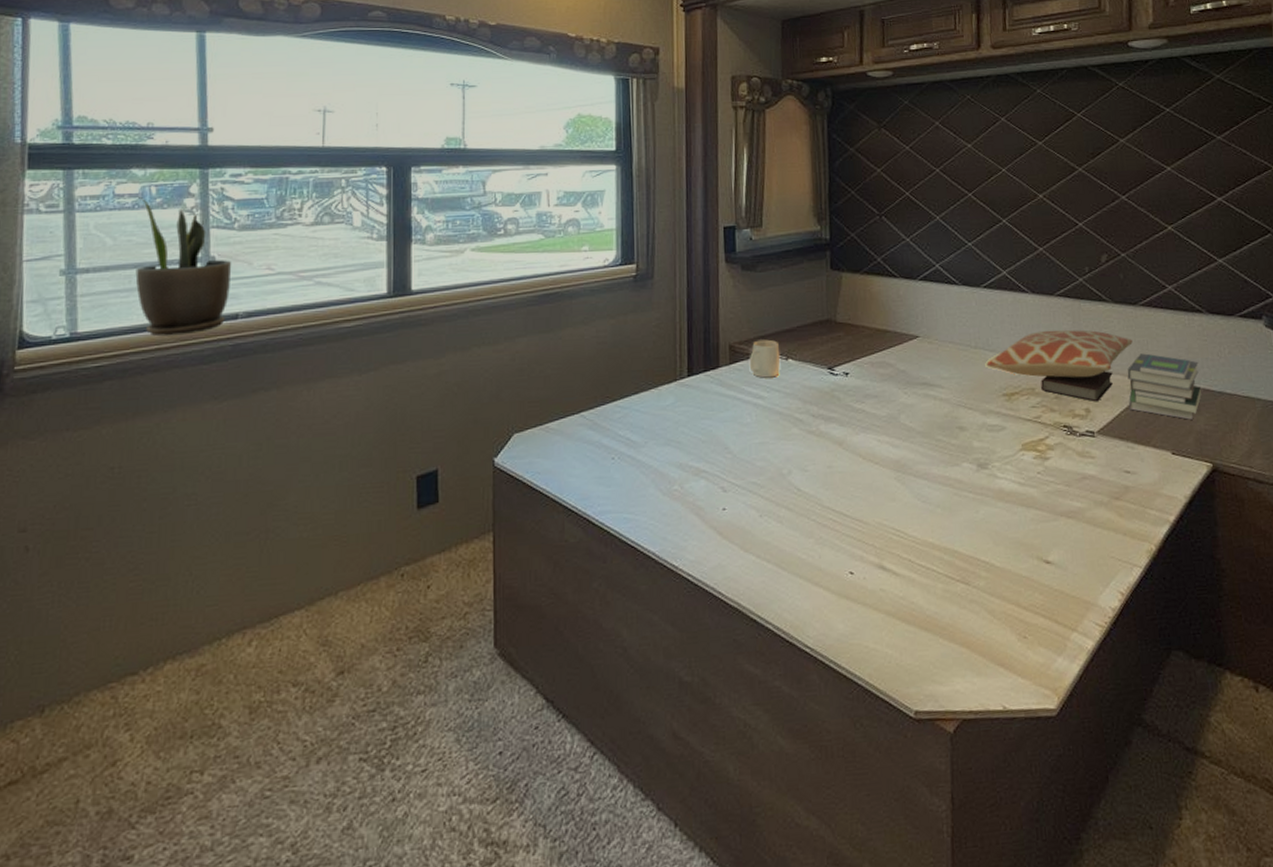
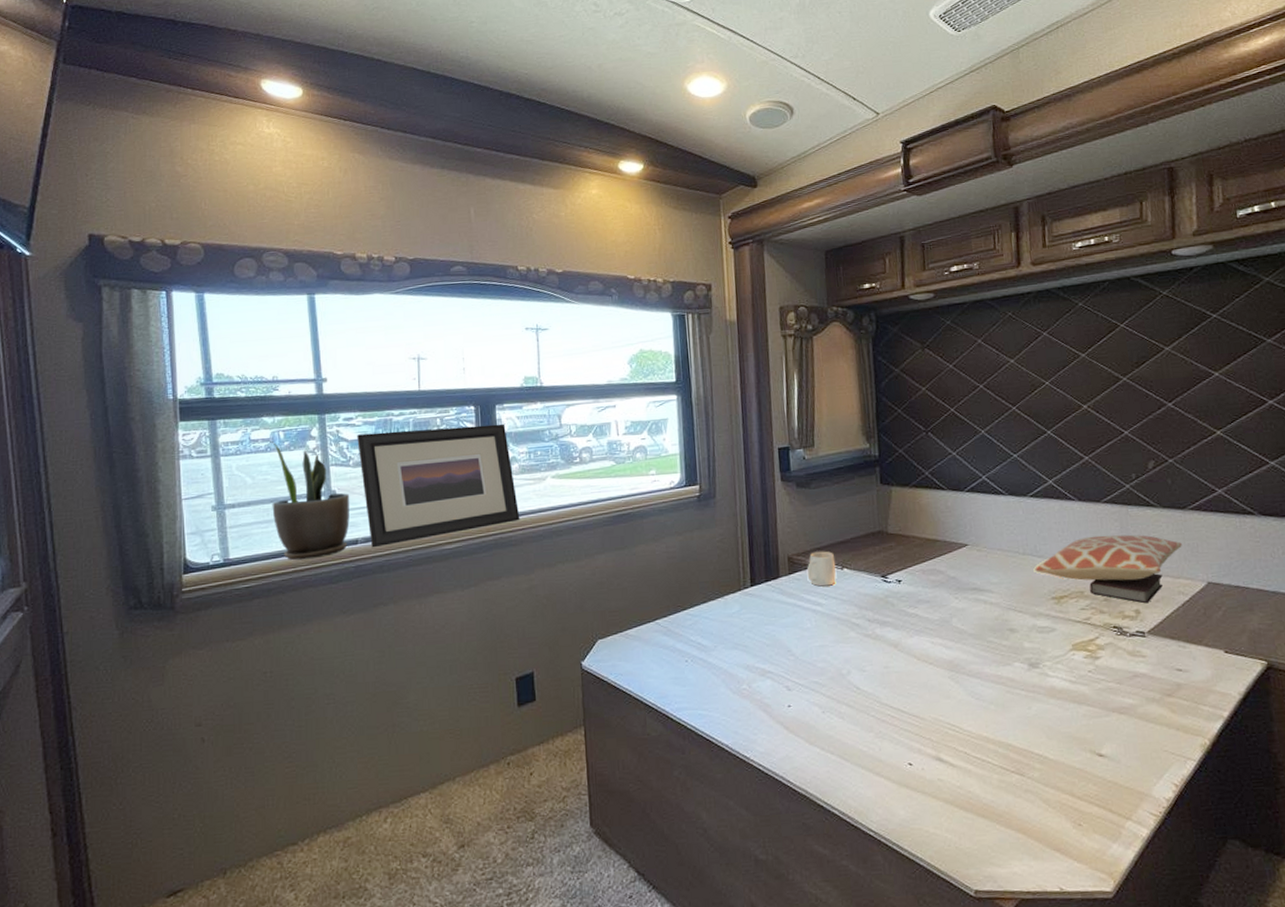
picture frame: none [245,188,432,324] -> present [357,423,520,548]
books: present [1127,353,1202,420] -> none [1177,556,1255,619]

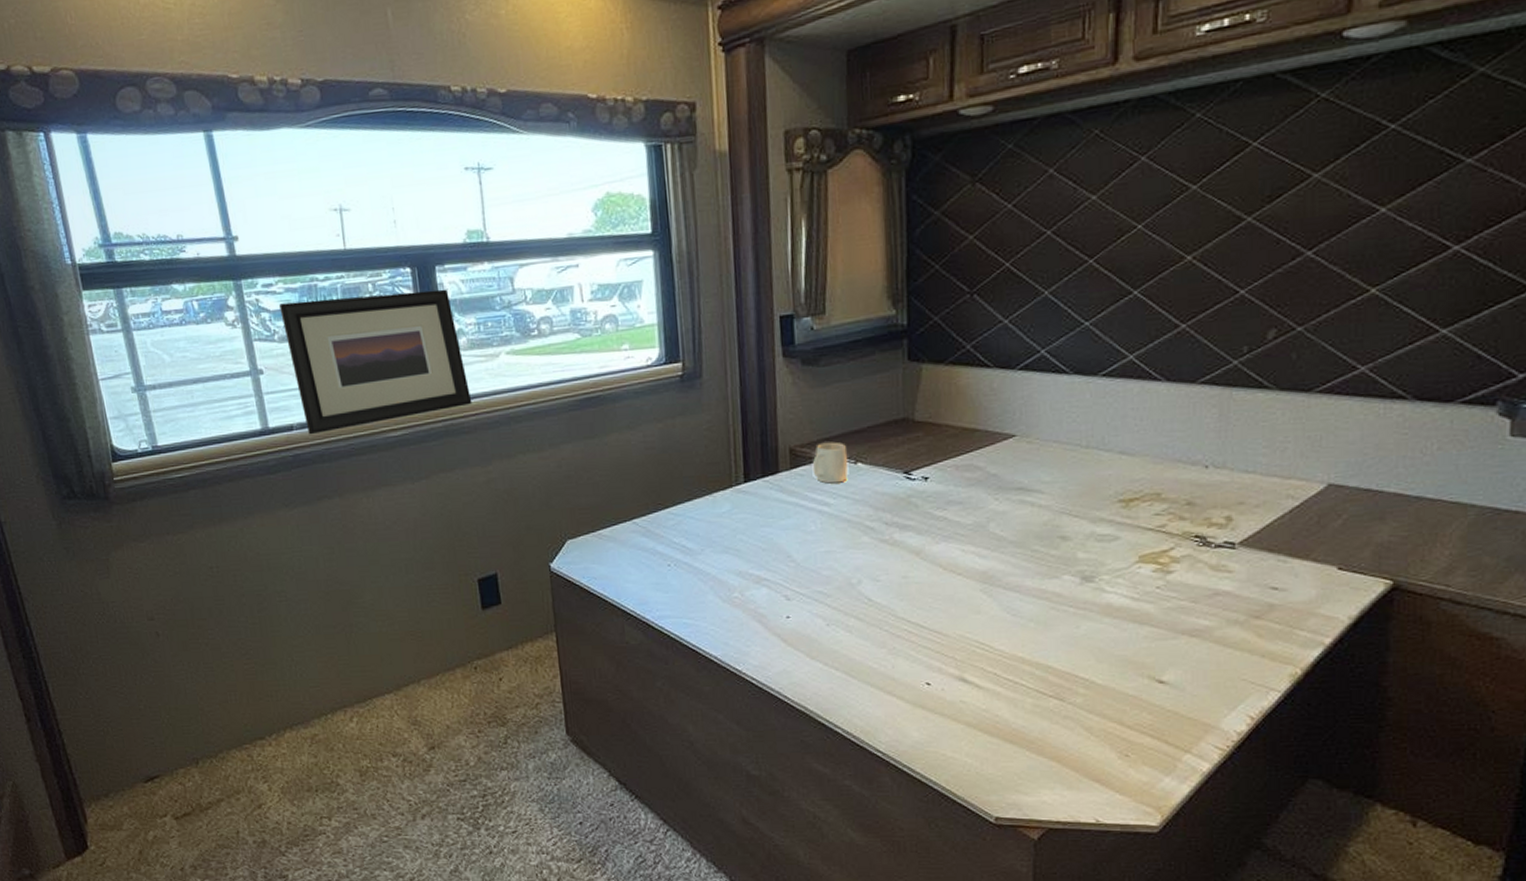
potted plant: present [270,440,350,561] -> none [183,311,282,449]
pillow: present [1035,534,1182,581] -> none [1100,423,1300,481]
book: present [1089,573,1163,604] -> none [1169,472,1268,509]

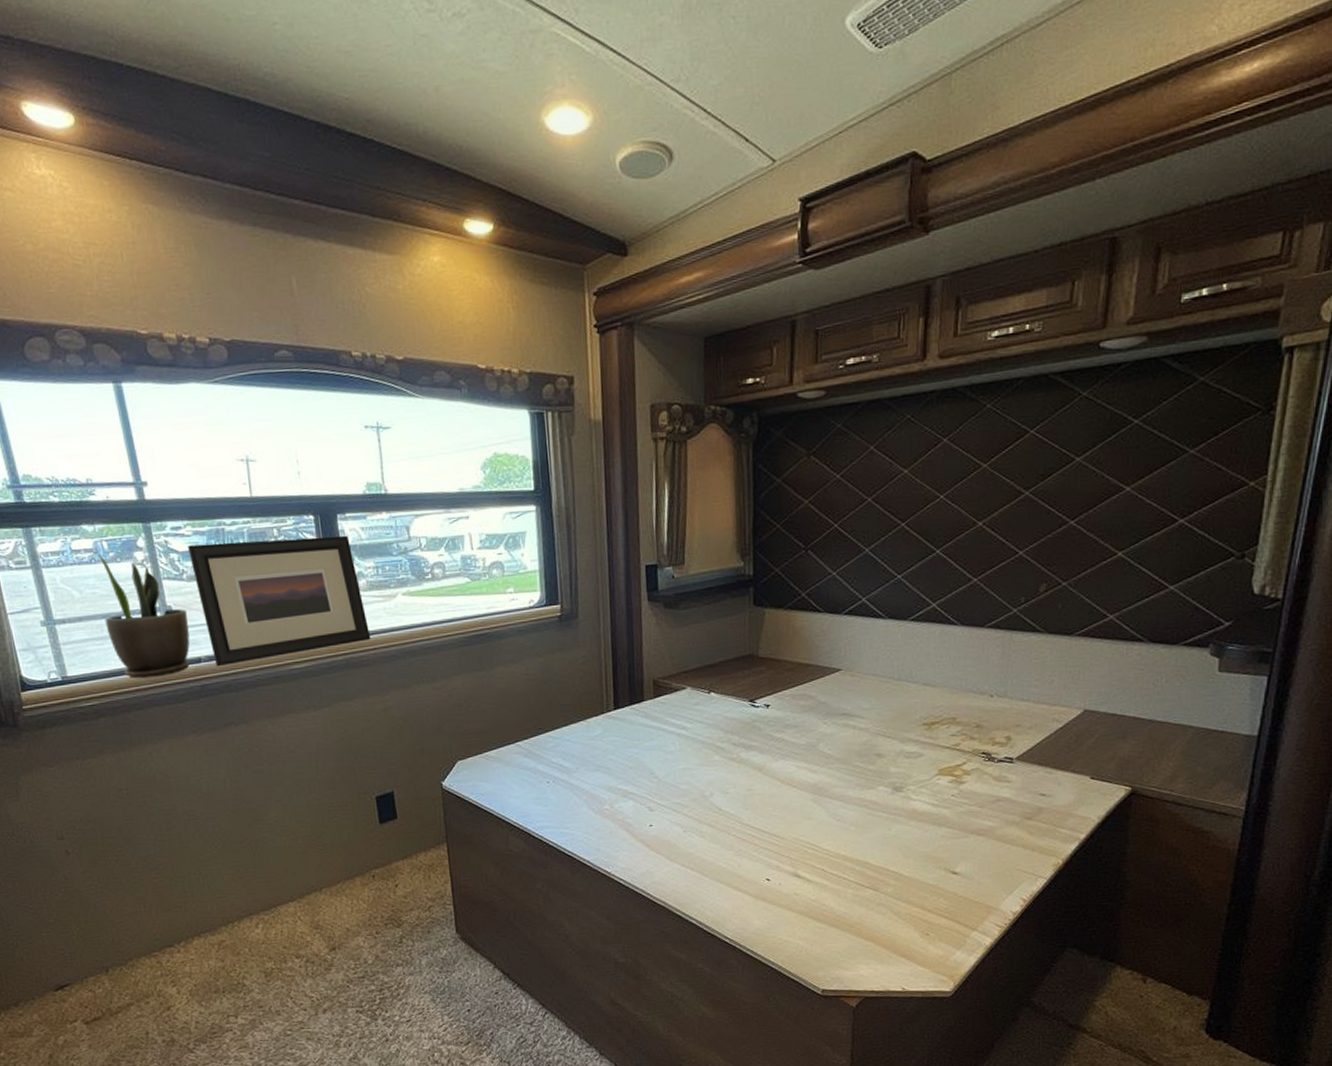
potted plant: none [183,311,282,449] -> present [93,551,191,679]
mug: present [812,442,849,484] -> none [672,674,703,711]

